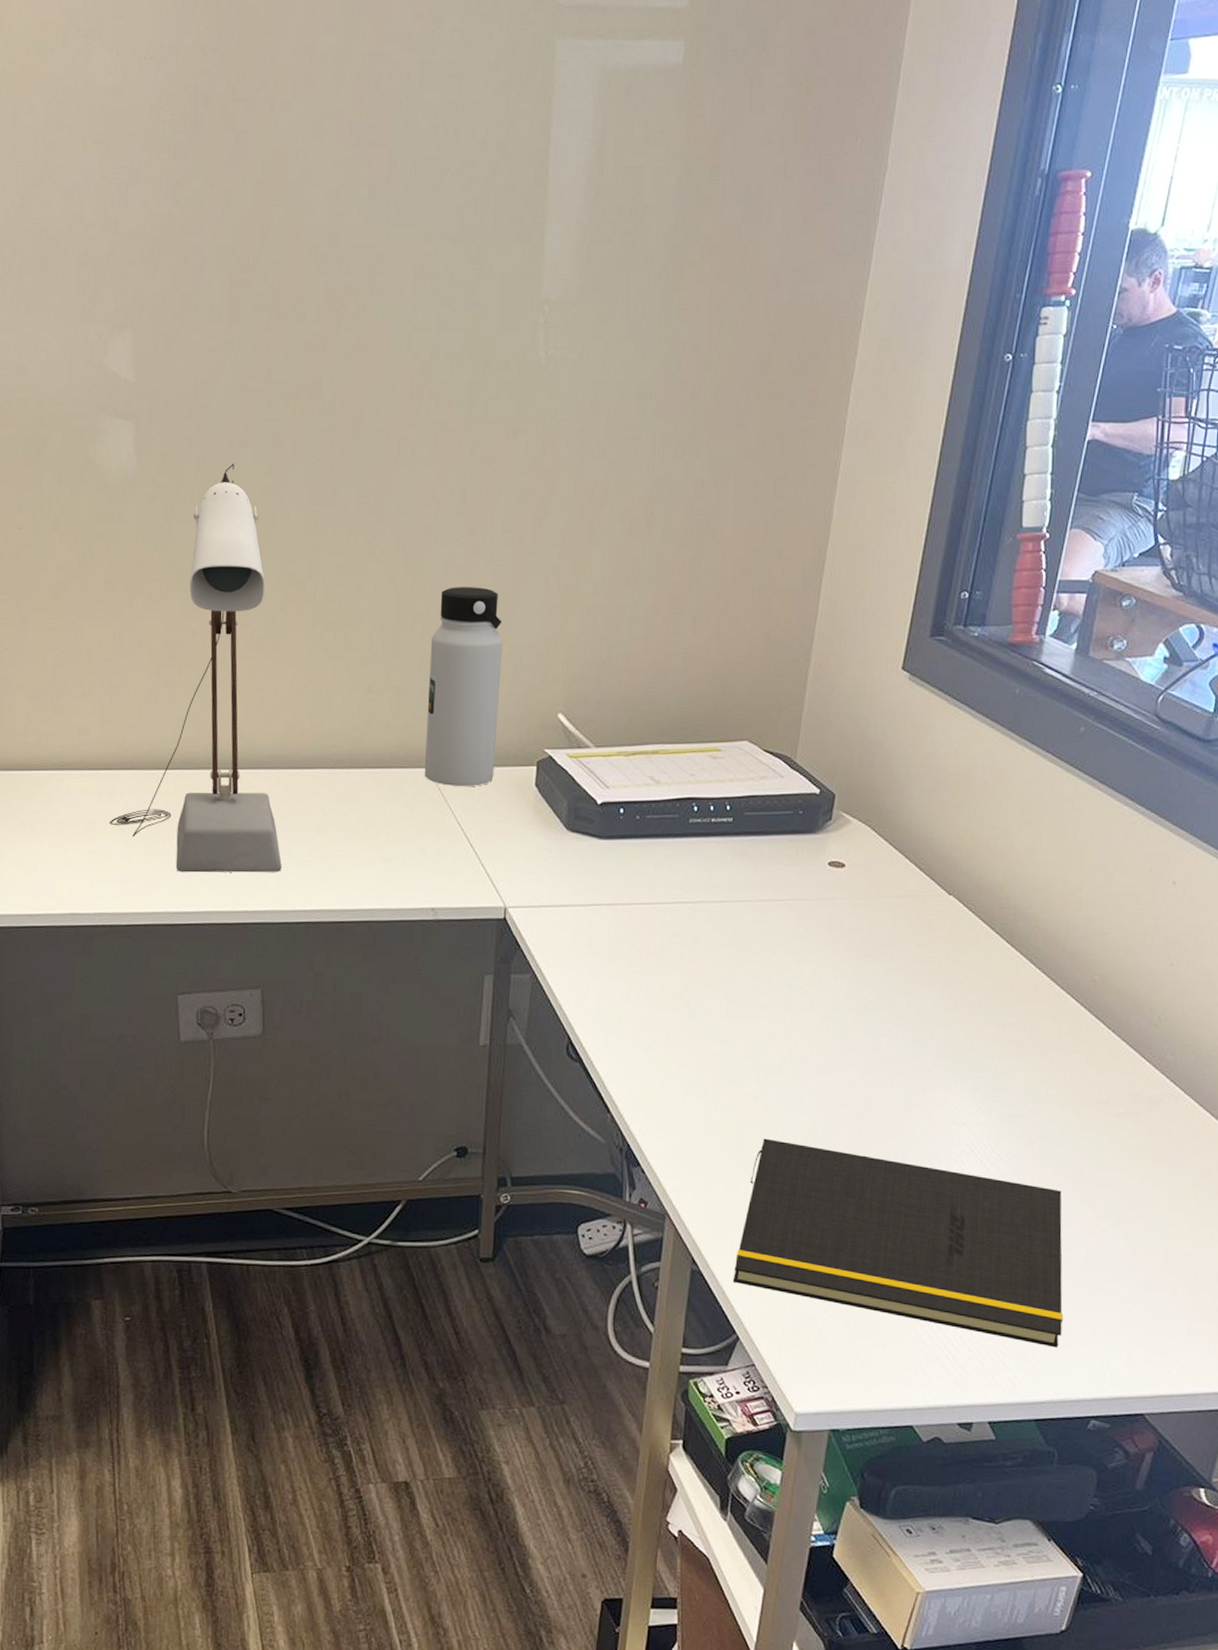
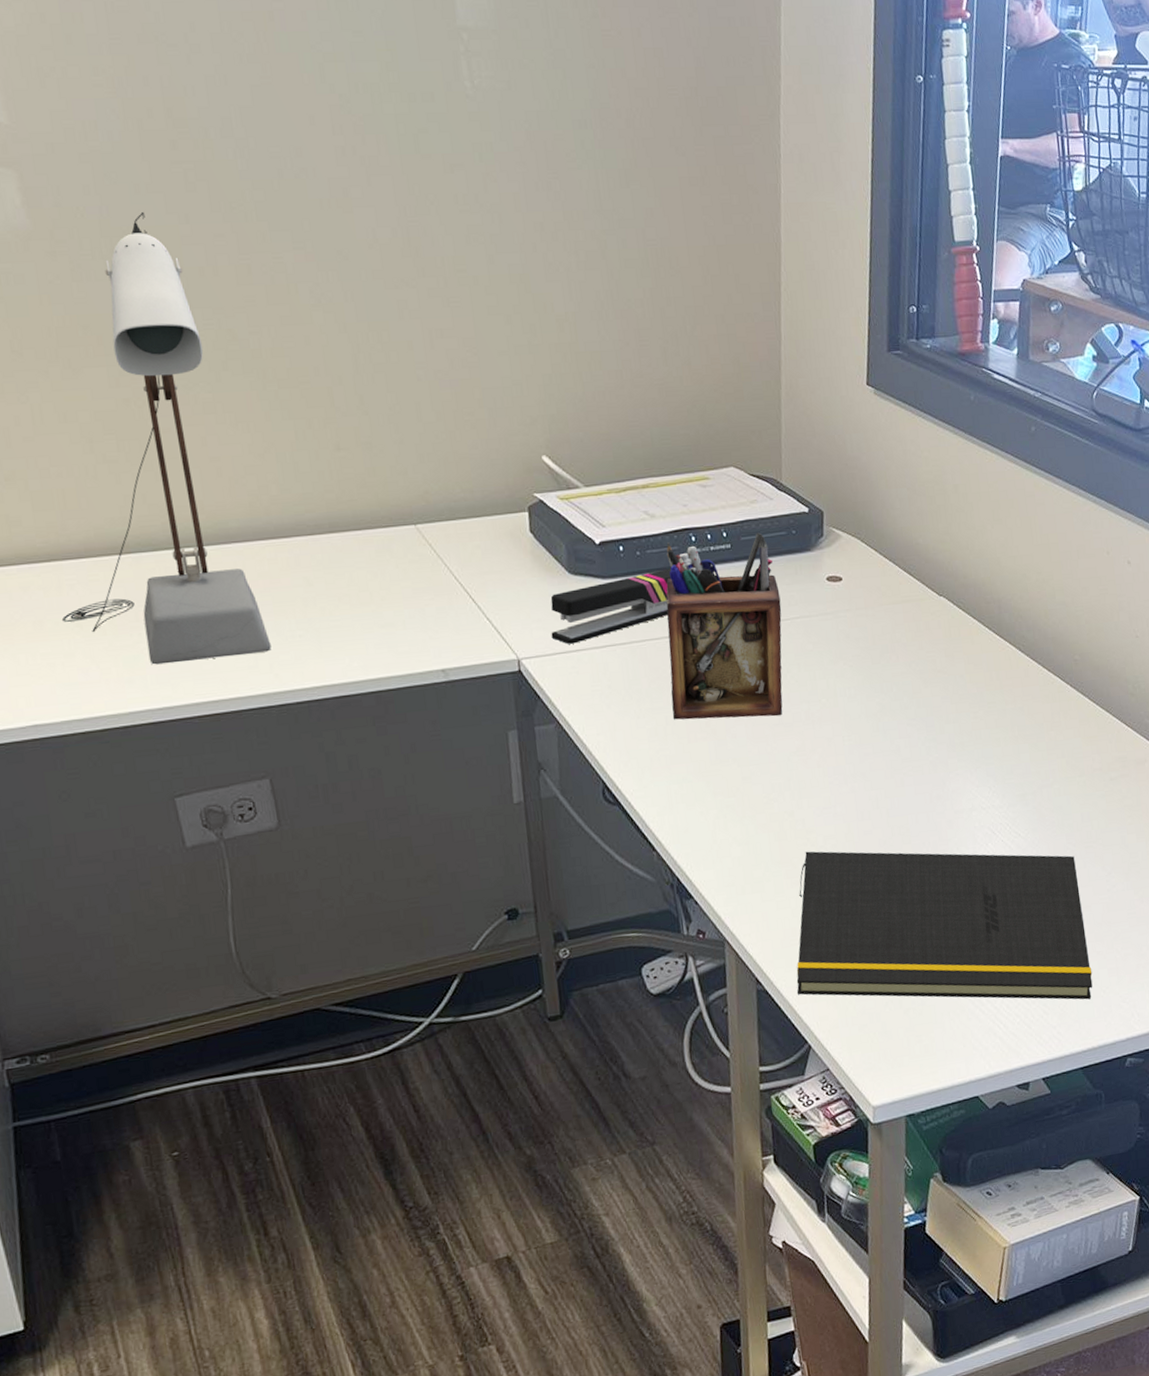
water bottle: present [424,587,503,786] -> none [396,331,486,541]
stapler: none [540,836,669,899] -> present [550,568,672,644]
desk organizer: none [648,809,777,997] -> present [666,532,783,720]

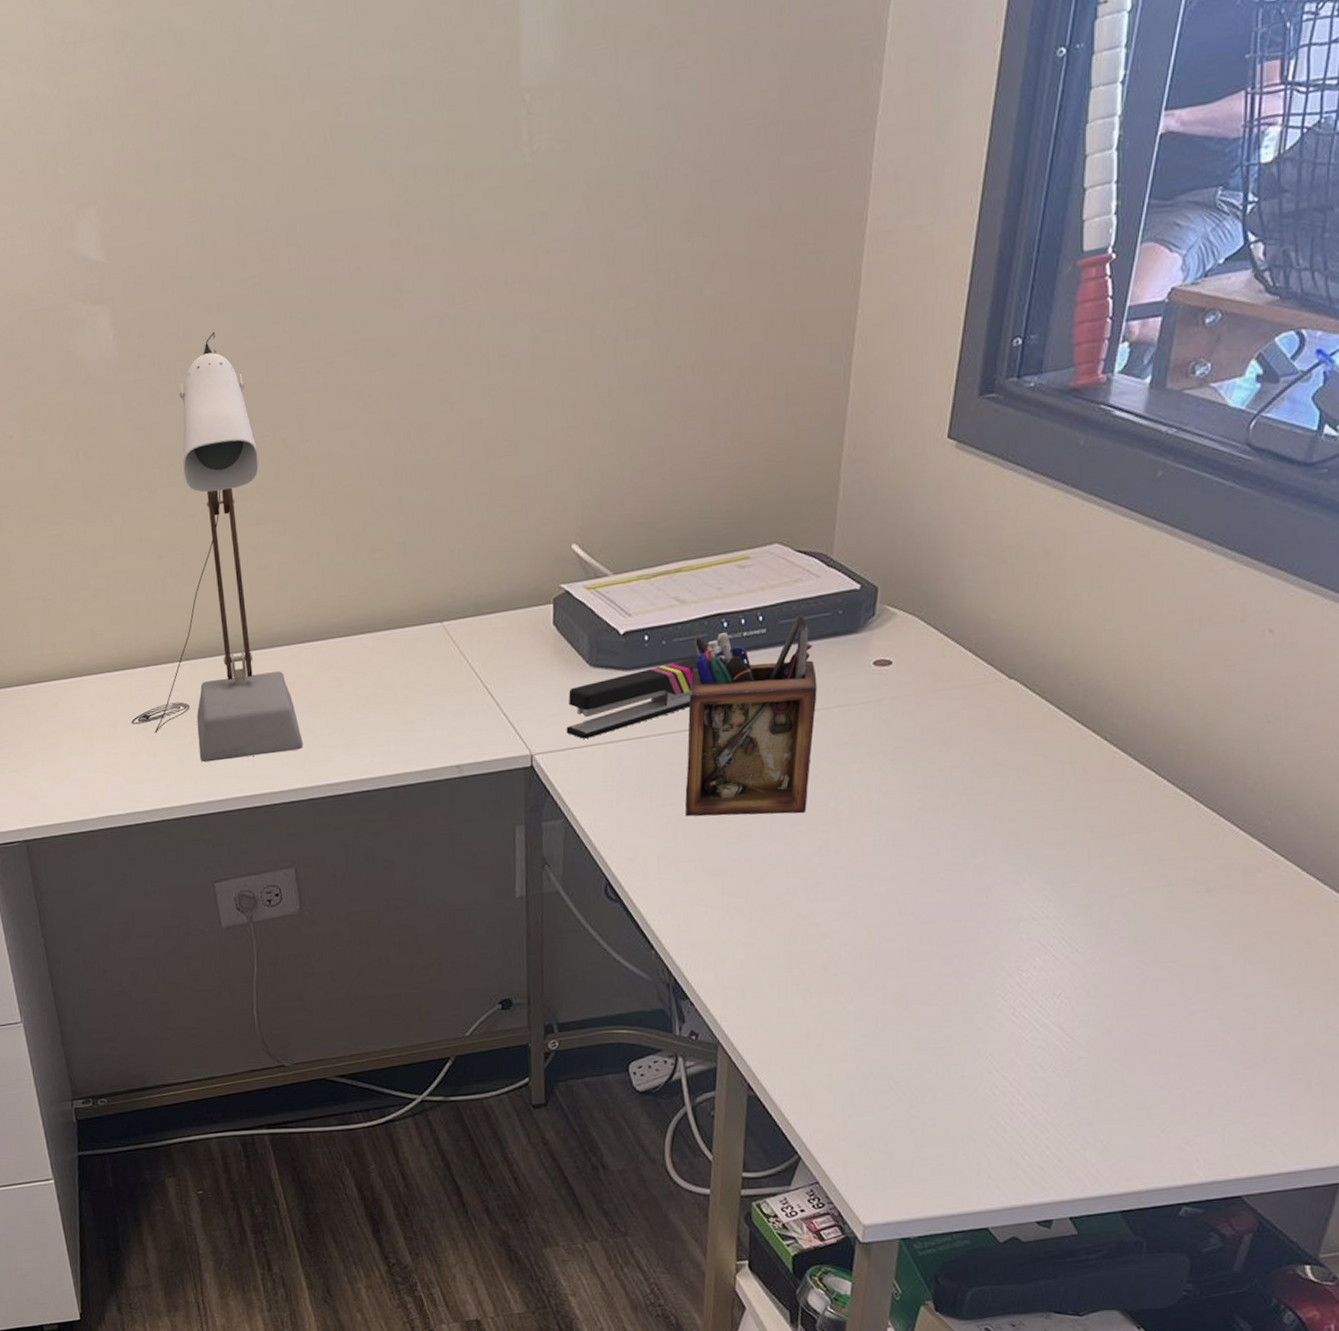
notepad: present [796,851,1093,1000] -> none [792,957,1150,1138]

